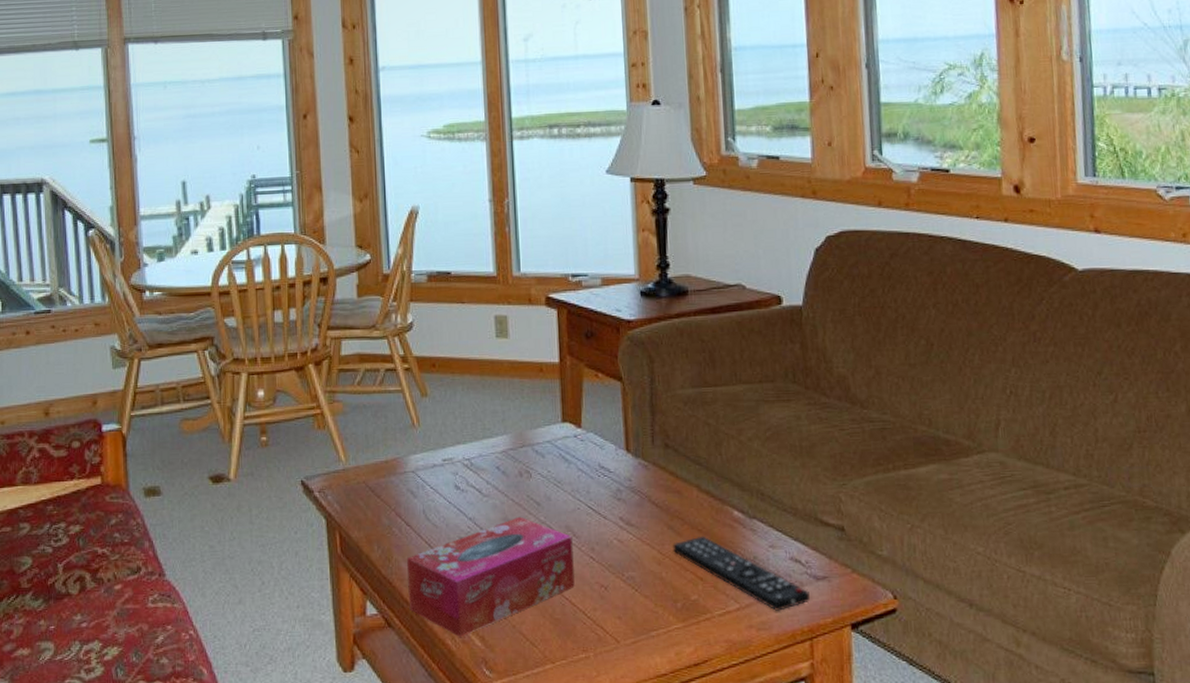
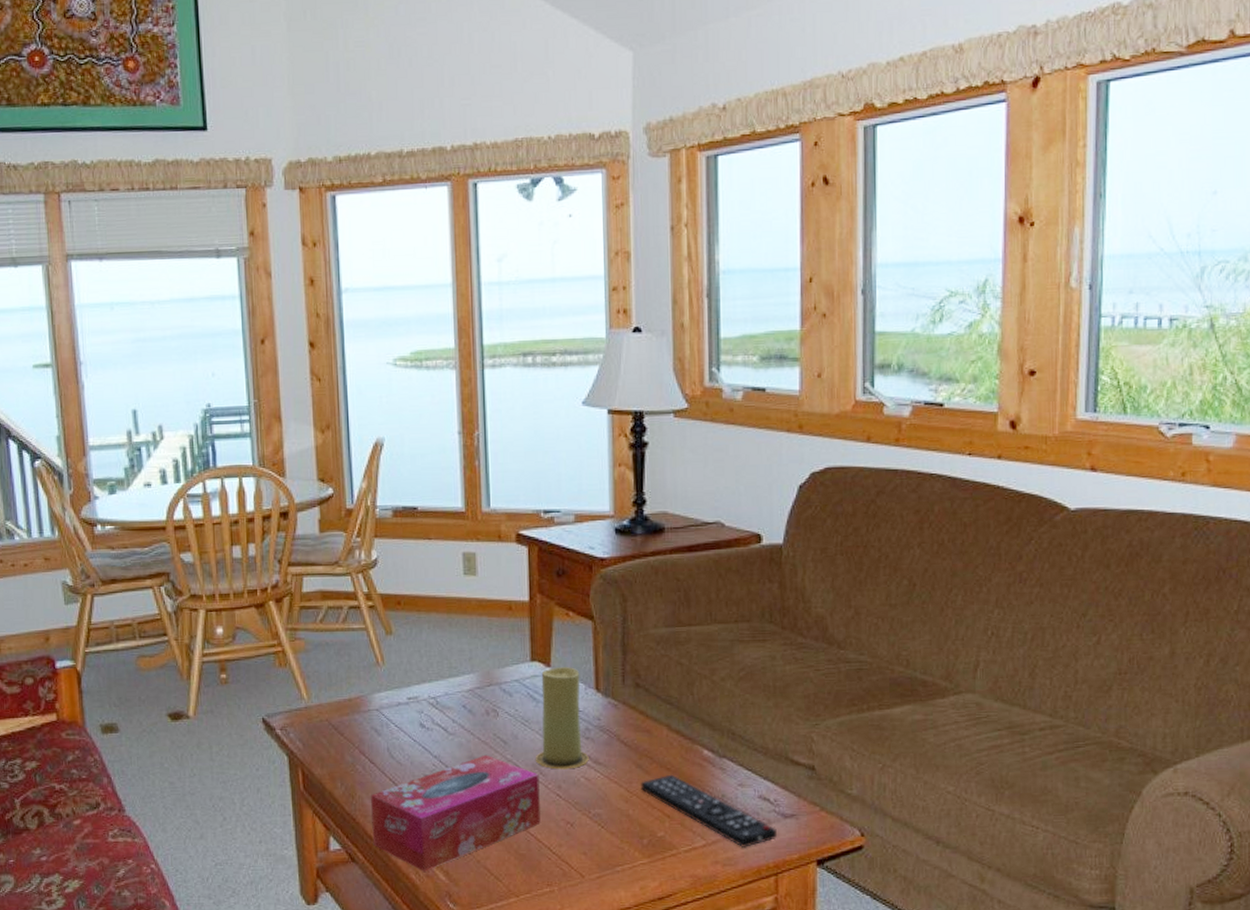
candle: none [569,427,621,532] -> present [536,666,589,770]

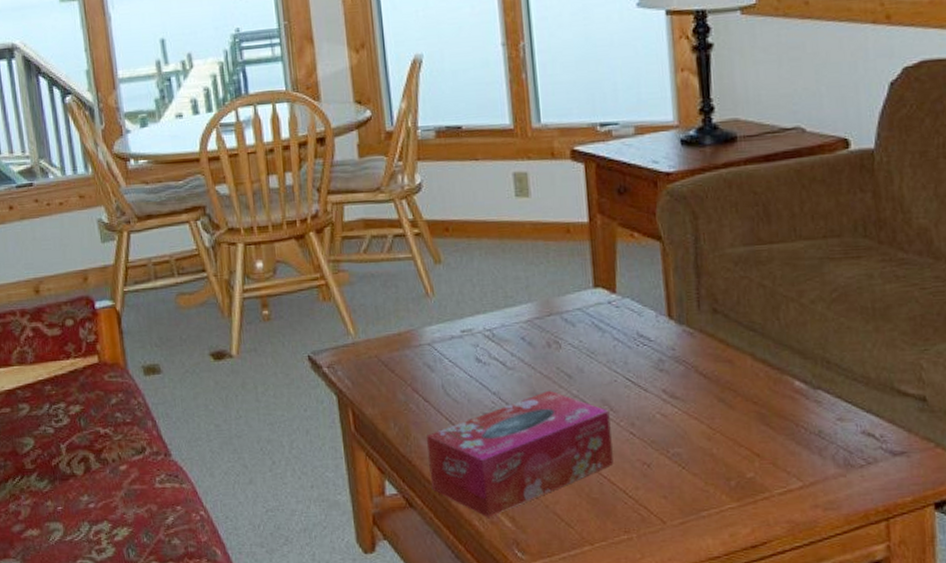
candle: present [536,666,589,770] -> none [605,292,664,405]
remote control: present [640,774,777,849] -> none [724,408,885,491]

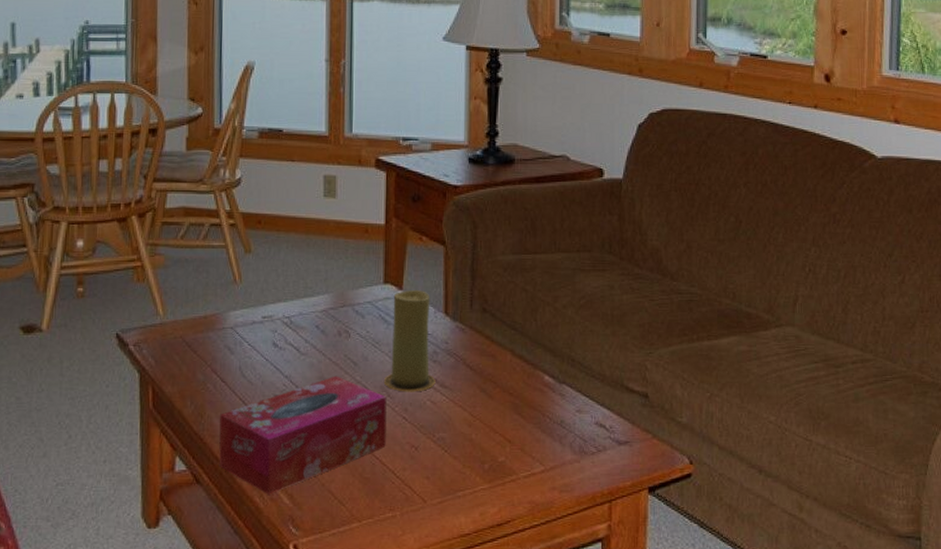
candle: none [605,292,664,405] -> present [384,289,436,392]

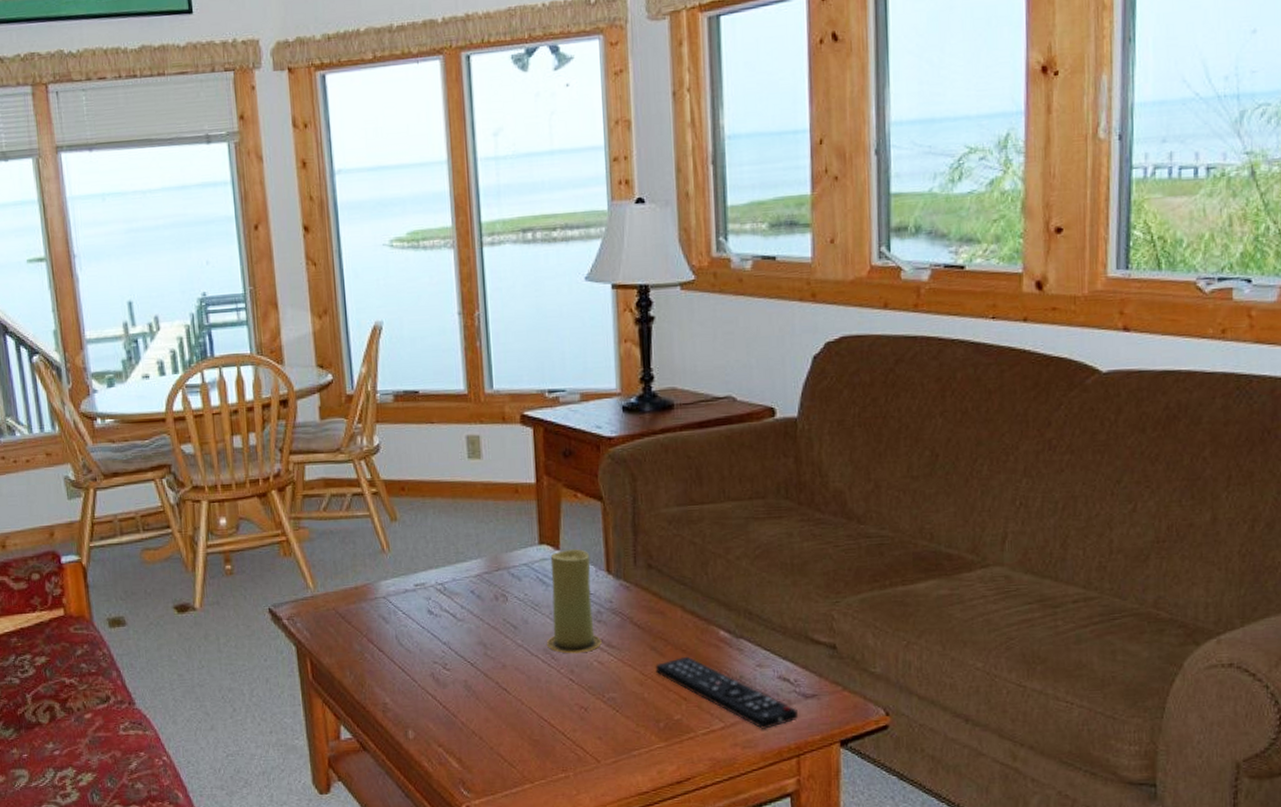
tissue box: present [219,375,387,495] -> none [381,640,554,759]
remote control: none [484,399,611,475] -> present [655,656,798,730]

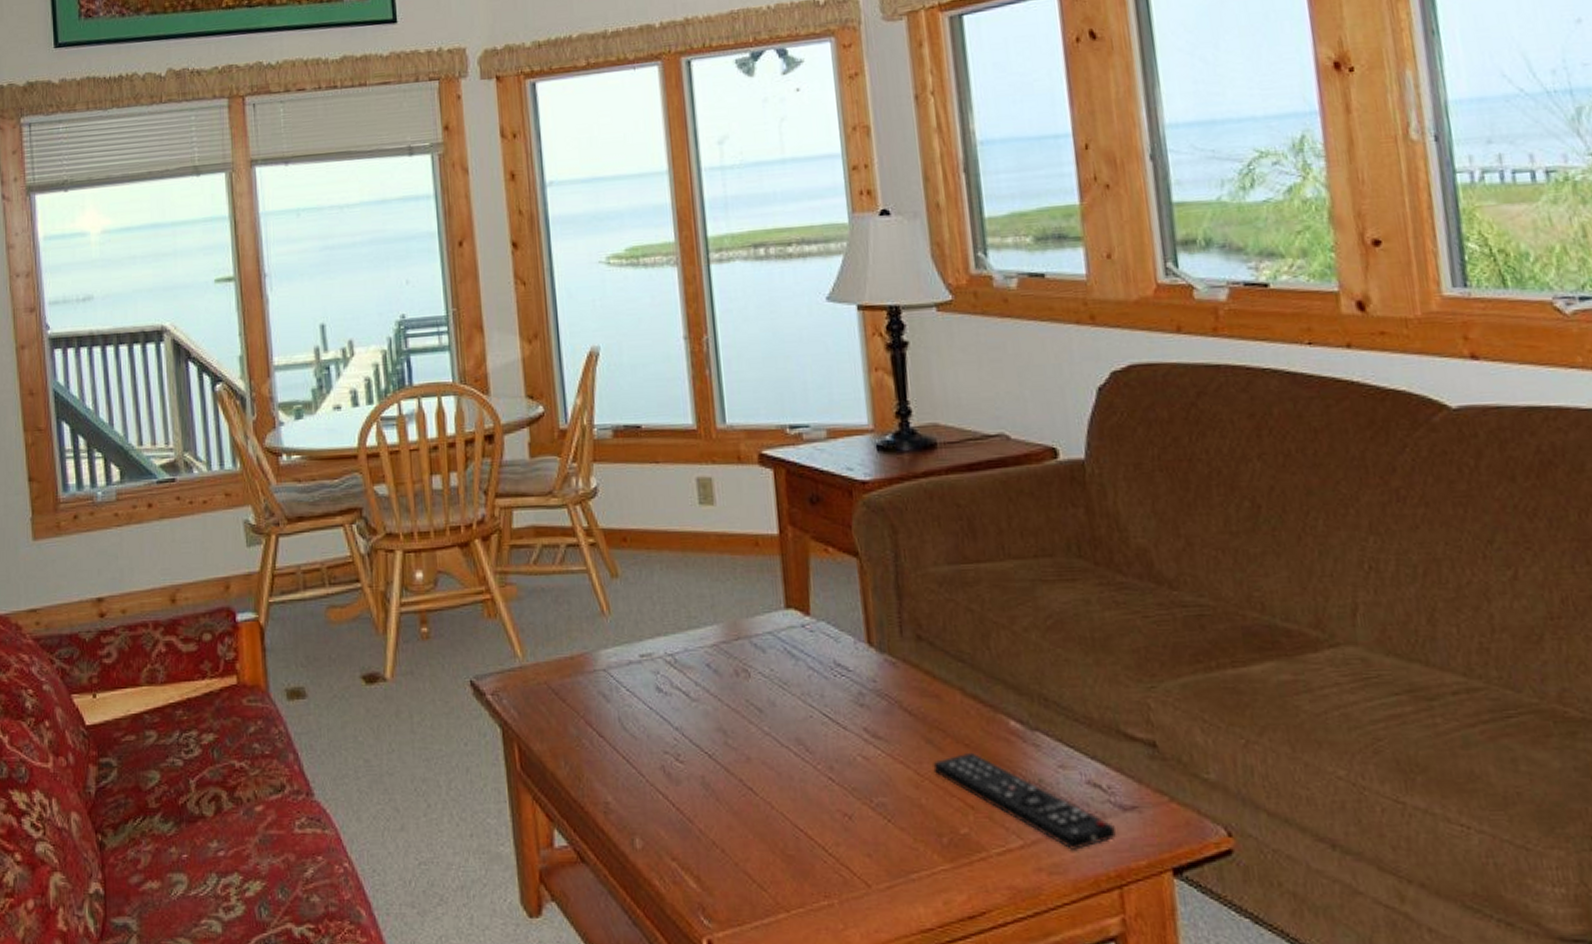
candle: present [547,548,602,654] -> none [799,614,866,746]

